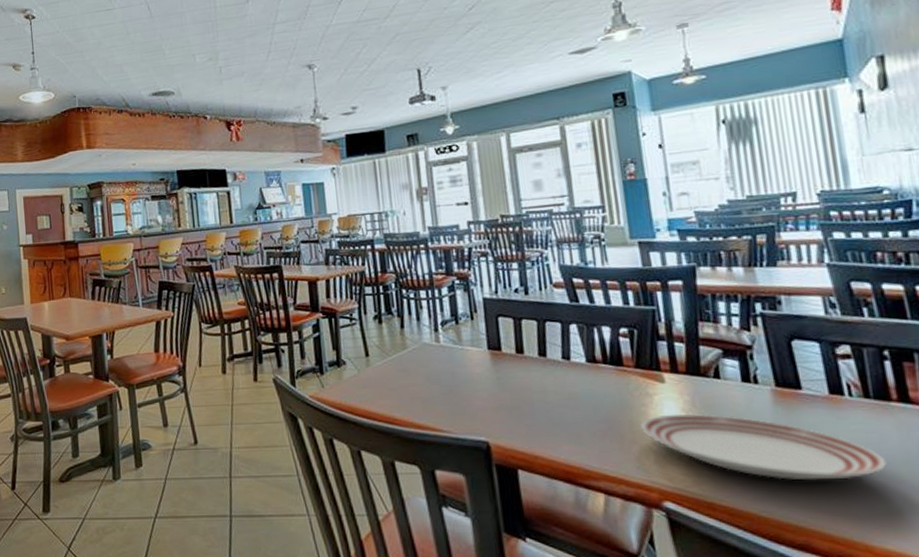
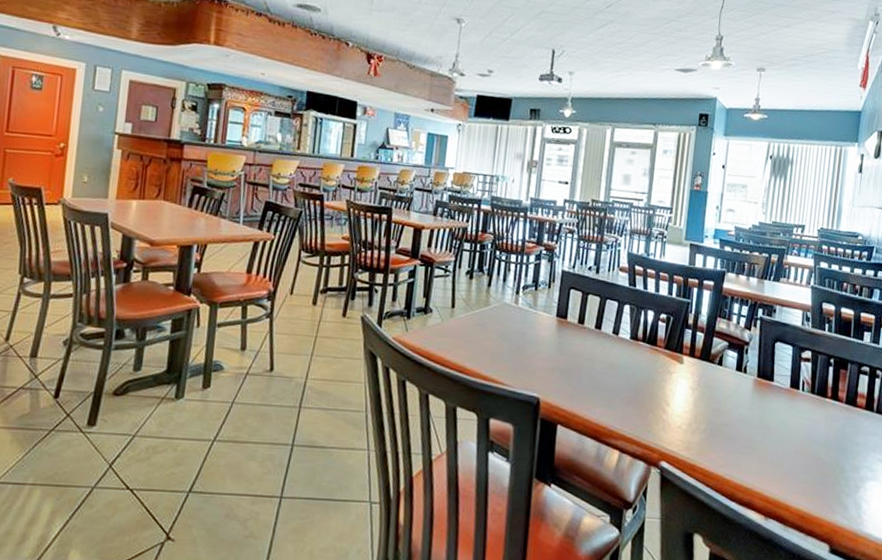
dinner plate: present [639,413,887,481] -> none [657,390,814,455]

